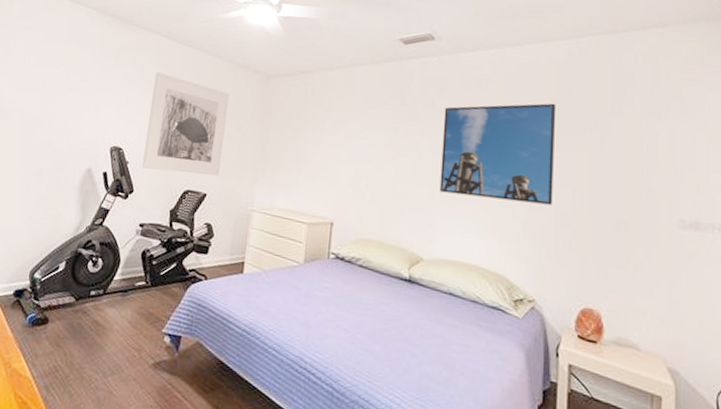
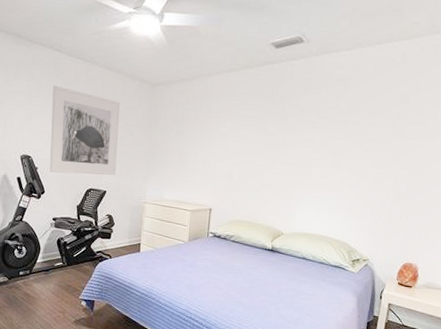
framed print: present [439,103,557,205] -> none [299,97,405,186]

